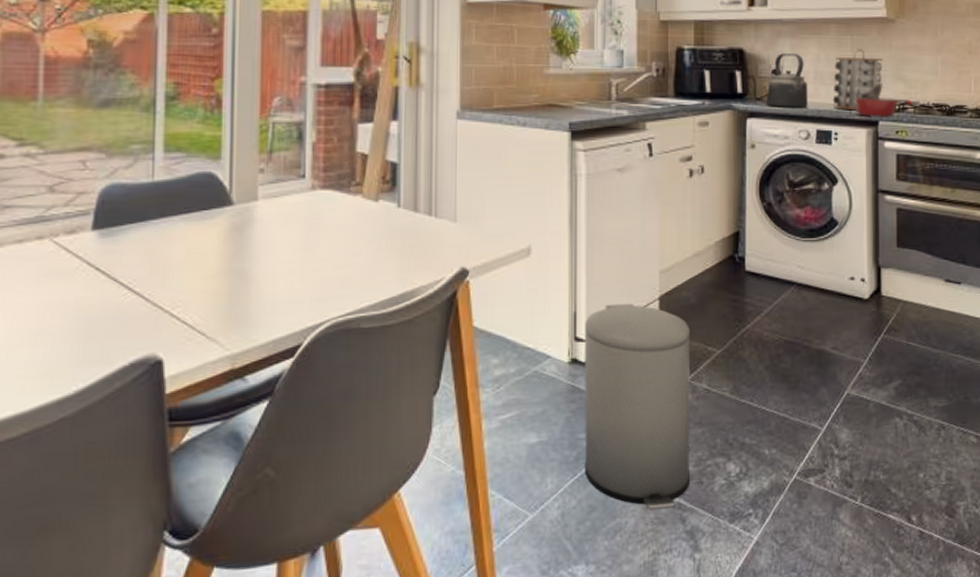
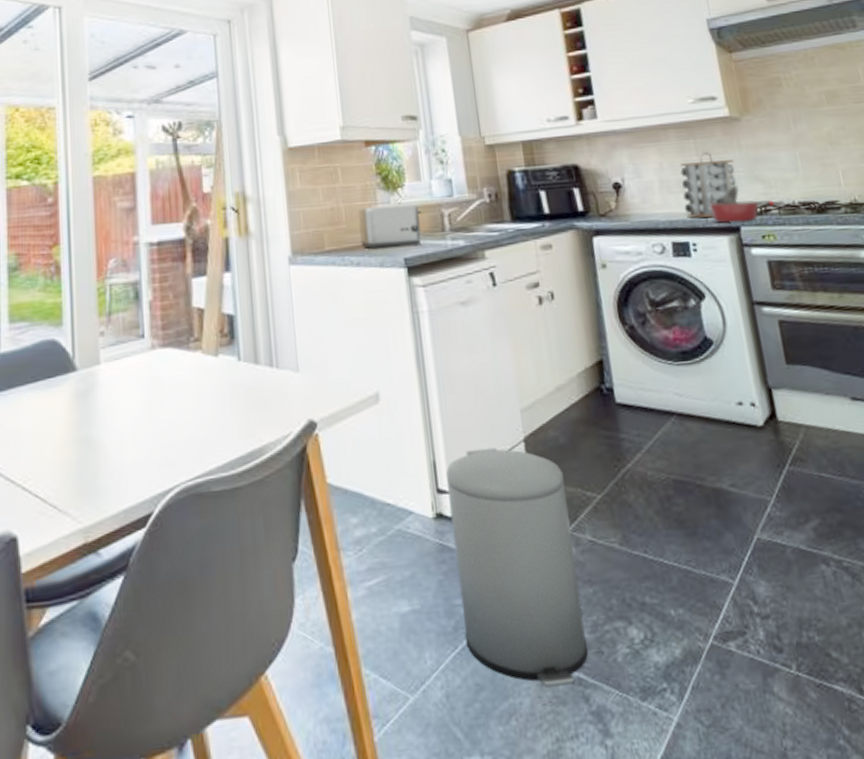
toaster: none [529,70,591,112] -> present [358,204,422,250]
kettle: present [765,53,808,109] -> none [610,164,658,223]

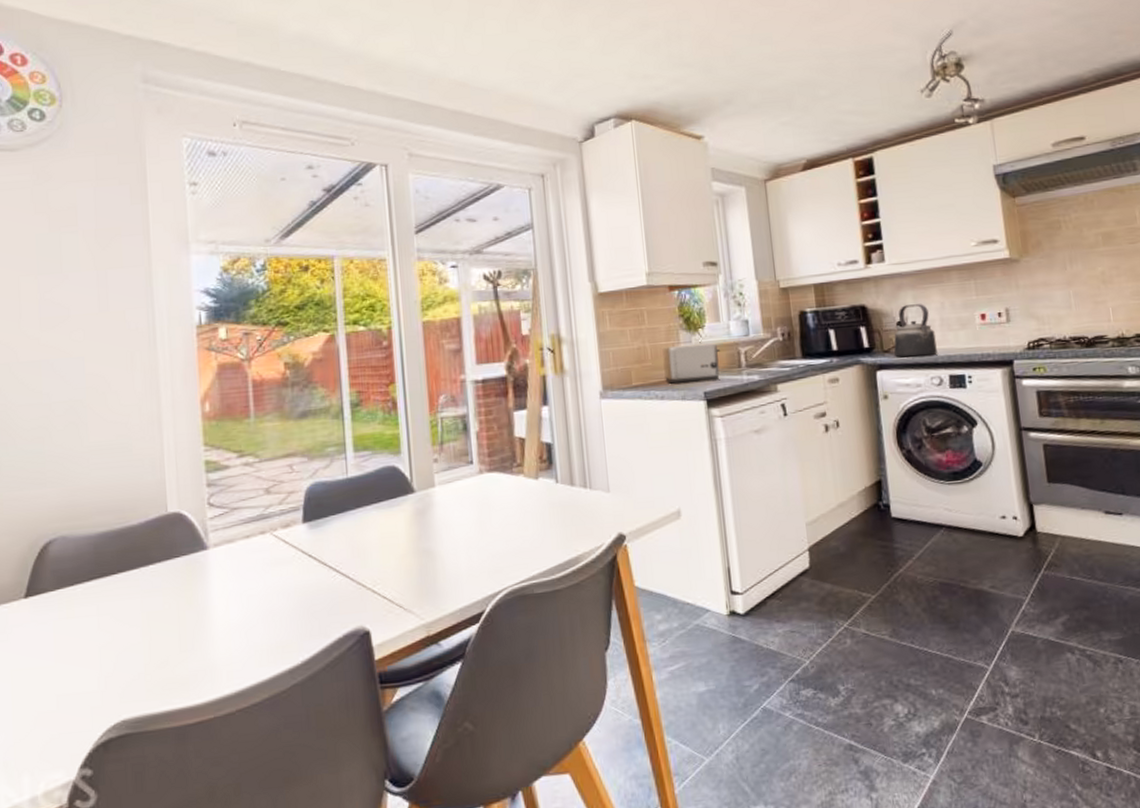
pedal bin: present [446,447,588,687] -> none [739,556,859,752]
kettle: none [610,164,658,223] -> present [893,304,937,358]
spice rack: present [680,152,736,219] -> none [960,291,1012,354]
saucepan: present [709,185,774,224] -> none [986,322,1046,358]

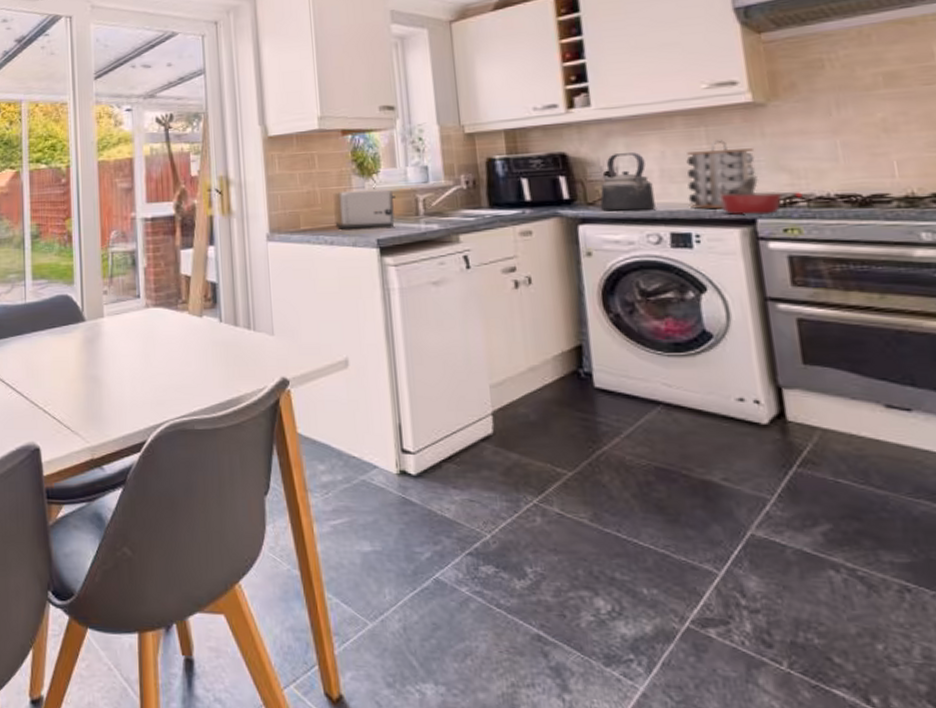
spice rack: none [960,291,1012,354] -> present [686,140,755,210]
saucepan: none [986,322,1046,358] -> present [720,175,803,216]

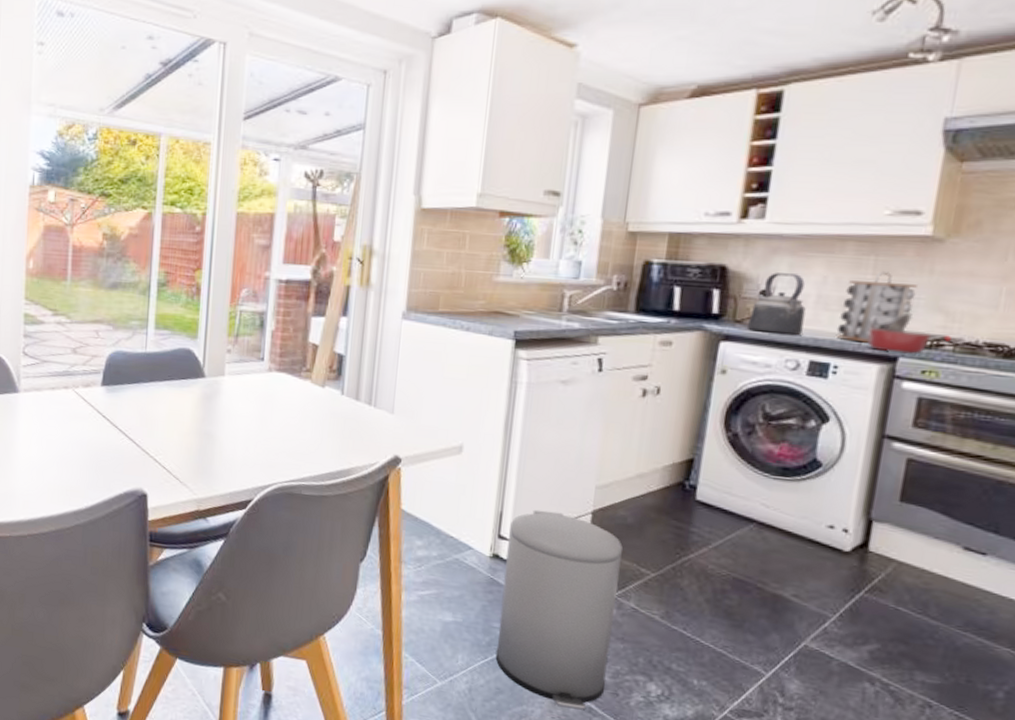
toaster: present [333,189,396,230] -> none [475,277,542,321]
pedal bin: none [411,417,549,639] -> present [495,509,623,711]

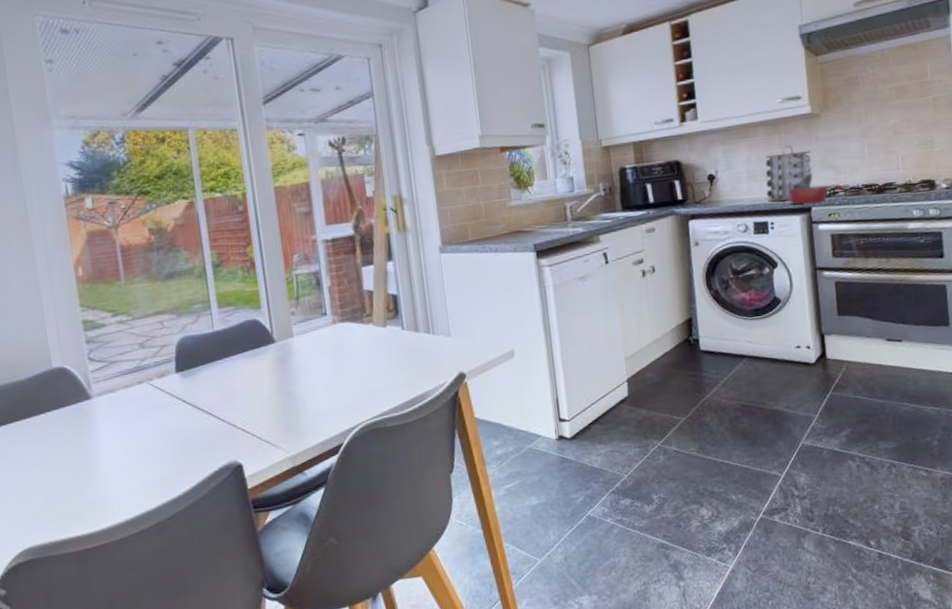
pedal bin: present [495,509,623,711] -> none [566,387,669,550]
kettle: present [746,273,806,336] -> none [704,158,744,208]

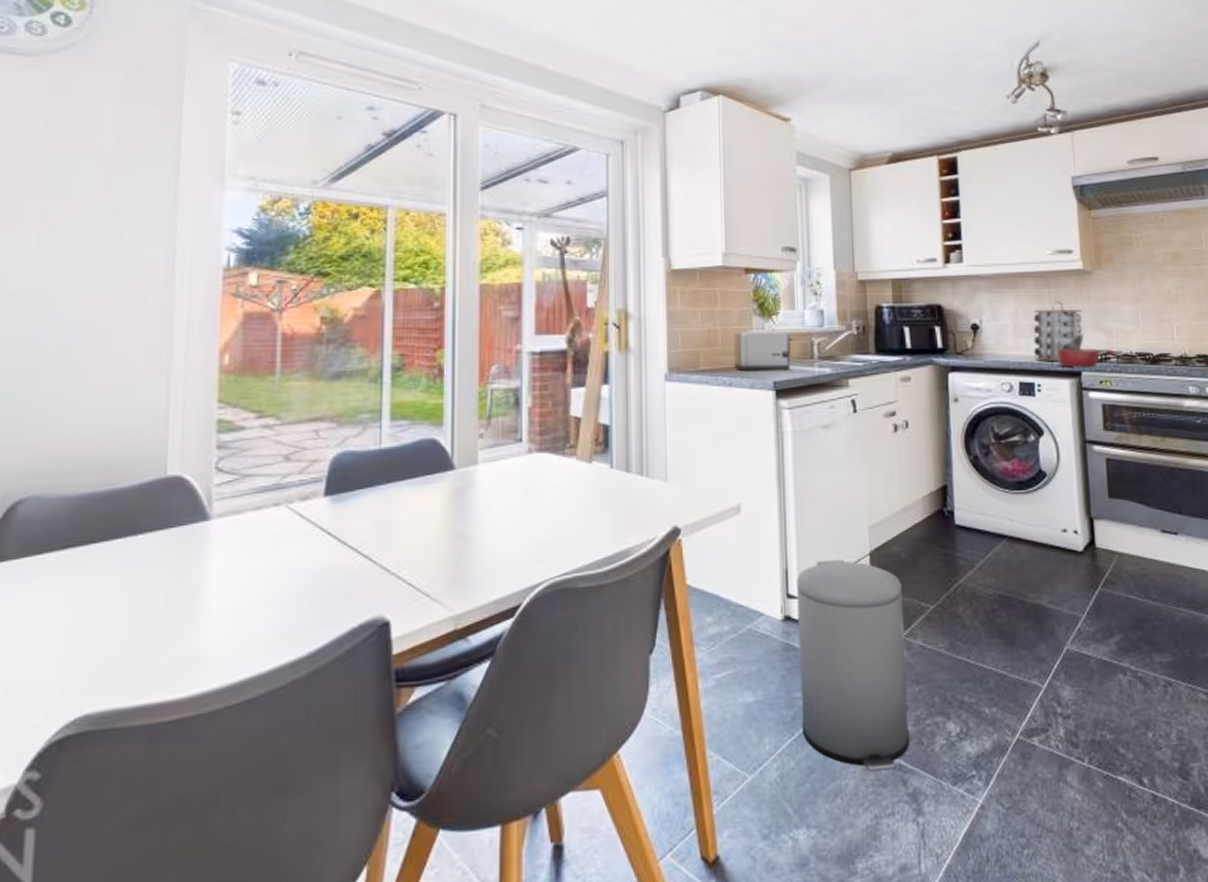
toaster: none [495,199,548,238] -> present [733,331,793,372]
pedal bin: none [566,387,669,550] -> present [797,559,909,772]

